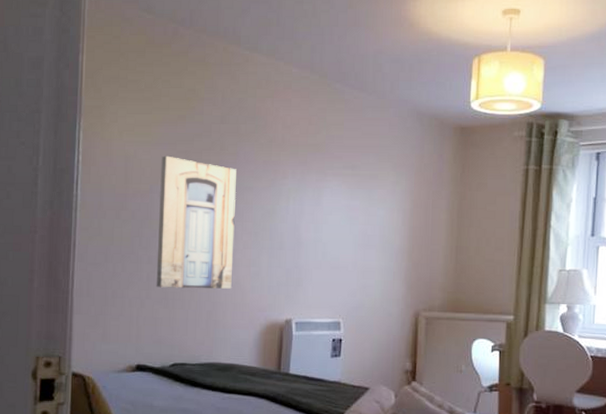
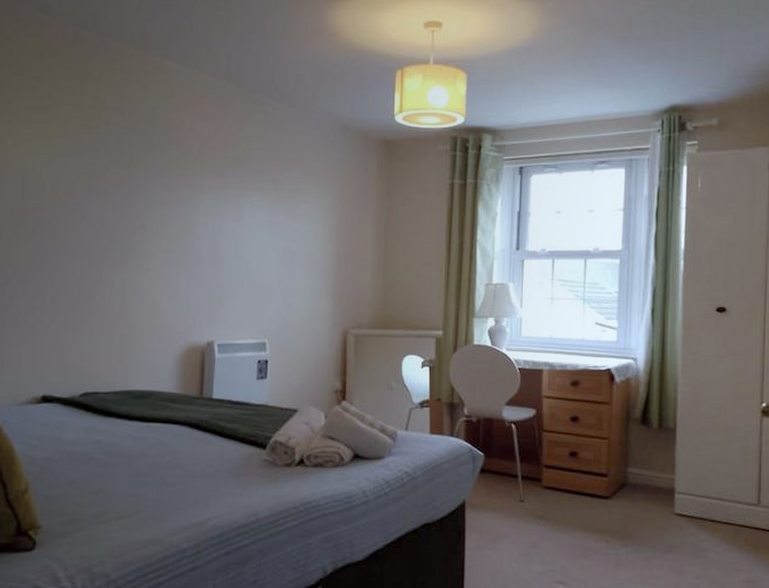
wall art: present [156,155,236,289] -> none [62,168,149,312]

